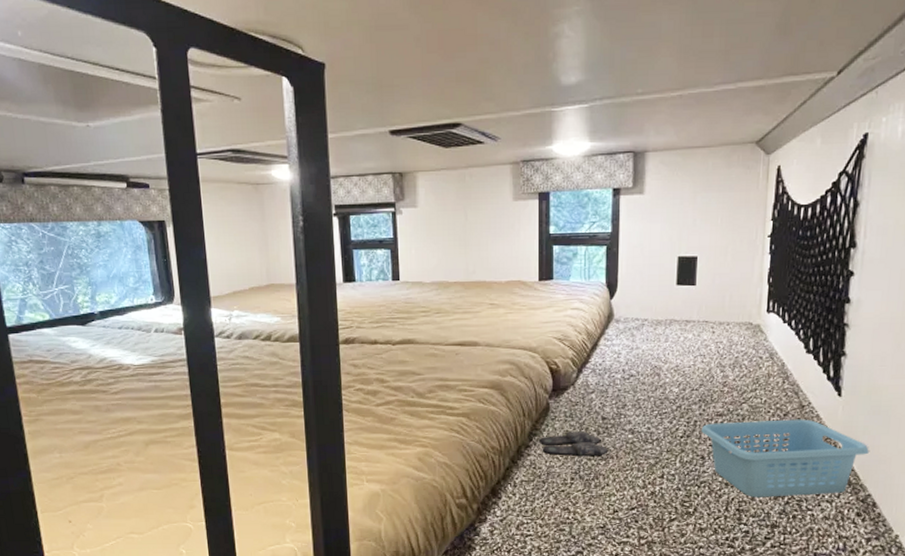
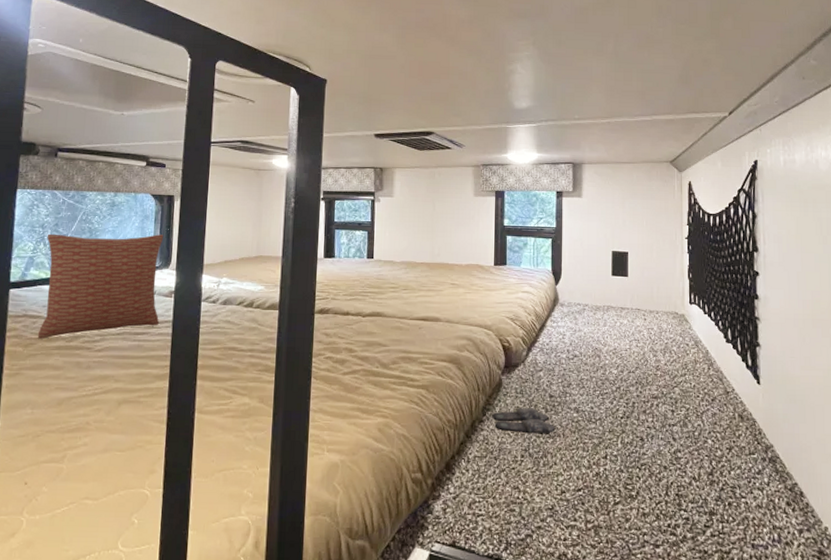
pillow: none [34,266,173,384] -> present [37,233,164,339]
laundry basket: present [701,419,869,498] -> none [639,404,790,483]

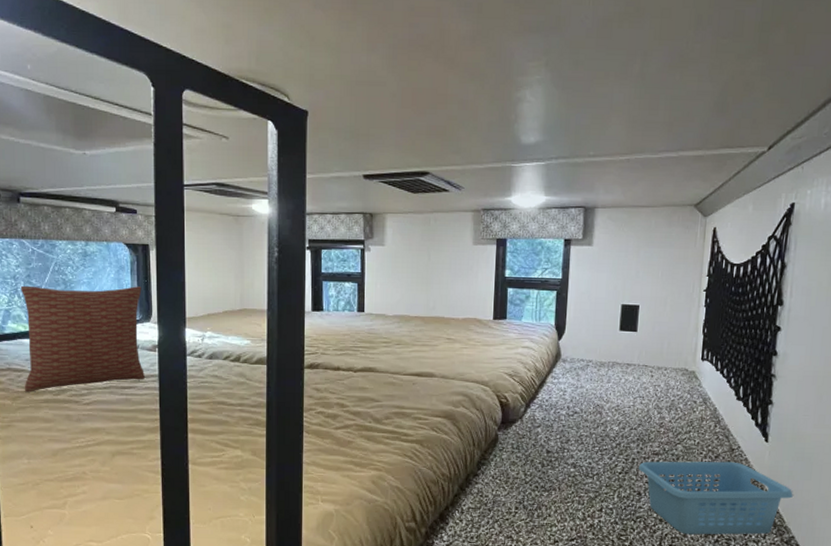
slippers: present [491,408,555,434] -> none [486,462,551,488]
laundry basket: none [639,404,790,483] -> present [638,461,793,535]

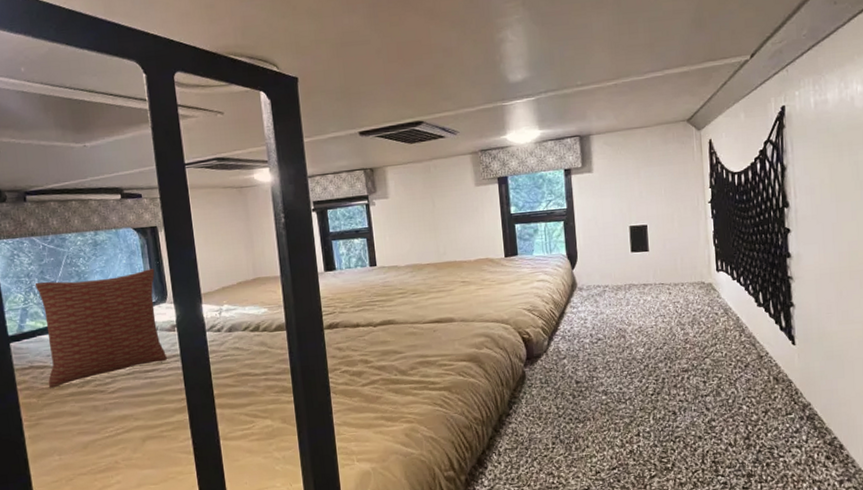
laundry basket: present [638,461,793,535] -> none [670,368,829,449]

